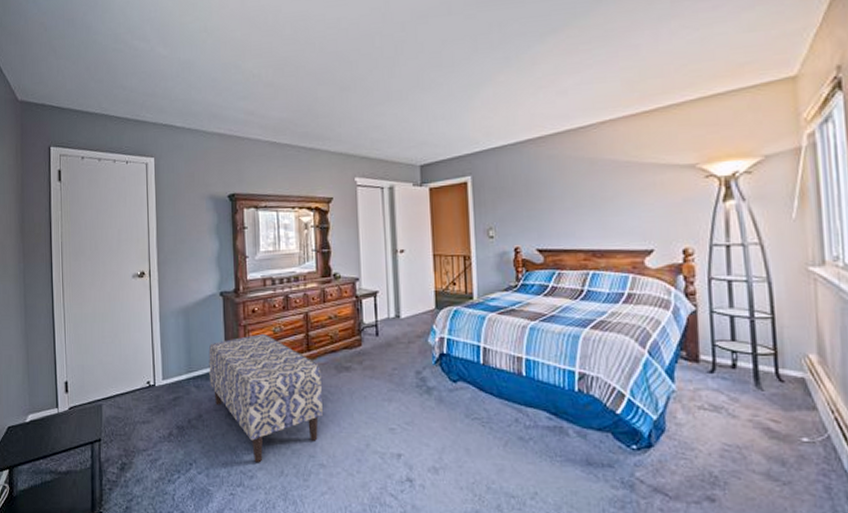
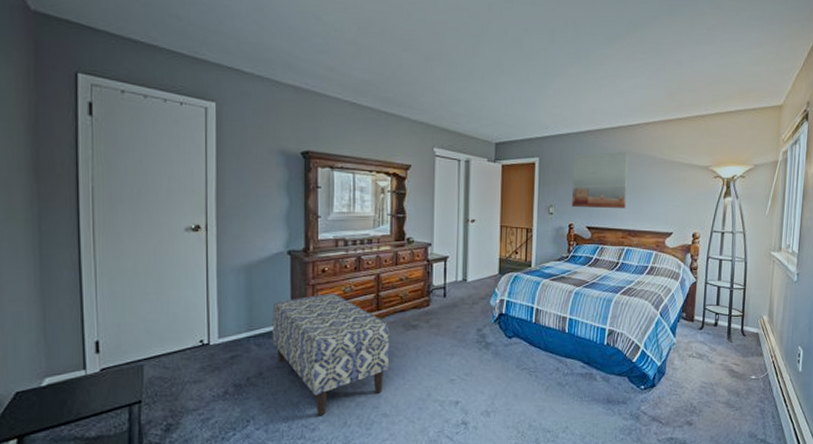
wall art: none [512,158,585,227] -> present [571,151,628,208]

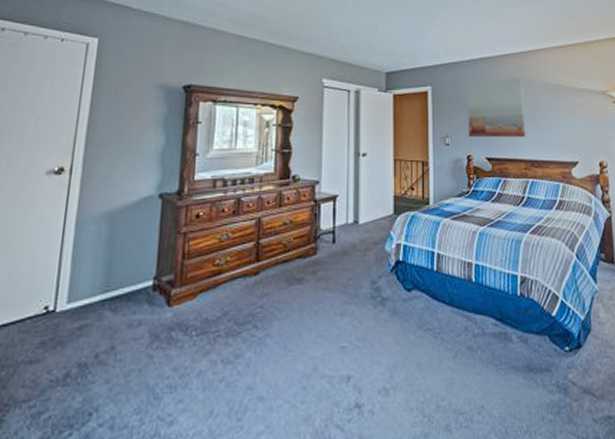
bench: present [272,293,389,416] -> none [131,242,270,404]

